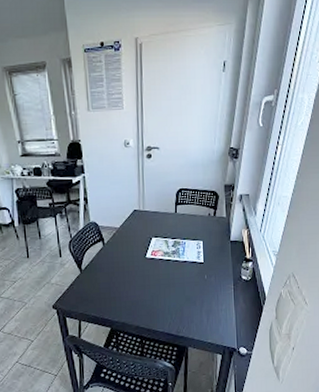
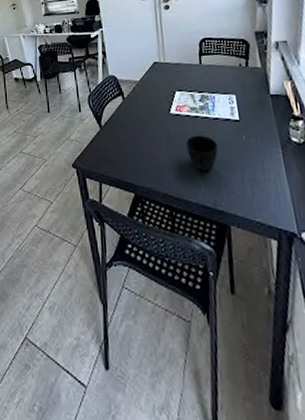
cup: none [158,275,185,306] -> present [186,135,219,172]

